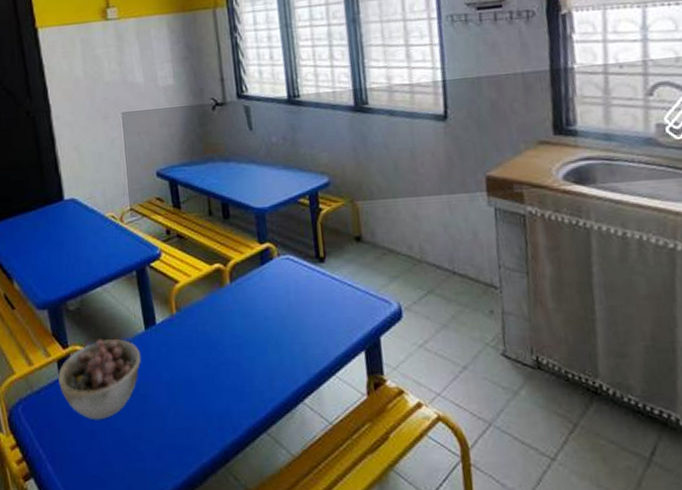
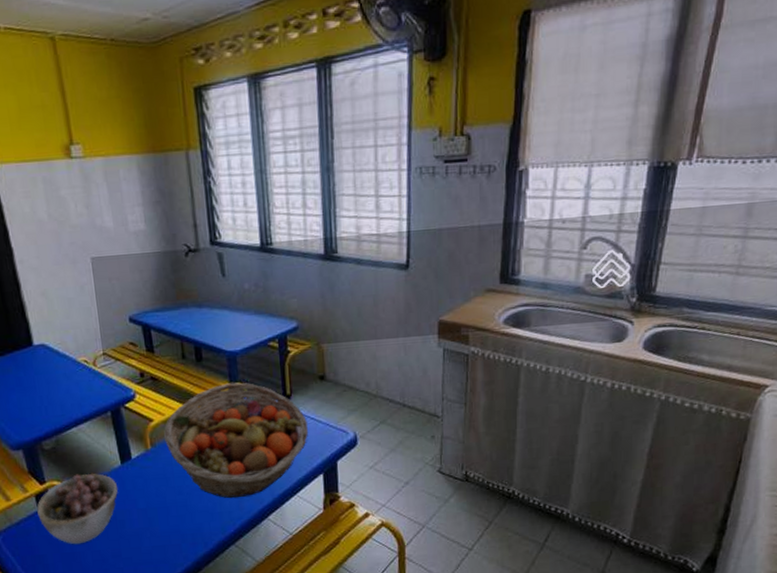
fruit basket: none [189,242,346,376] -> present [163,382,308,499]

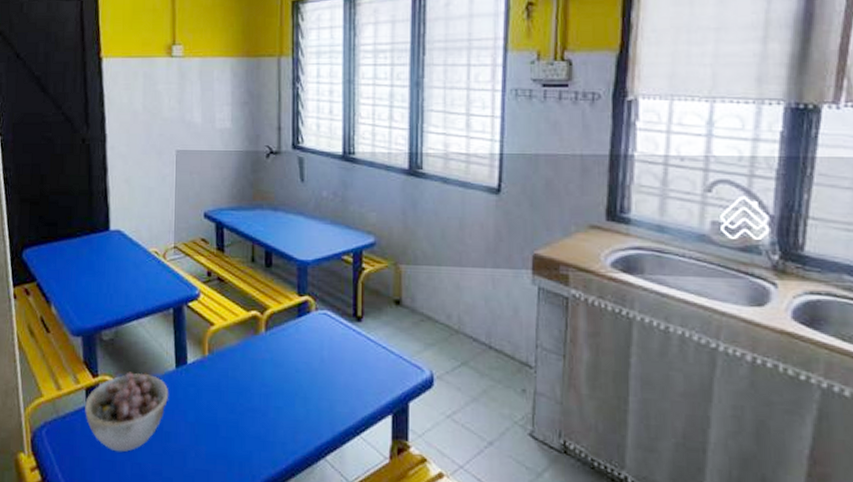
fruit basket: present [163,382,308,499] -> none [222,294,378,428]

